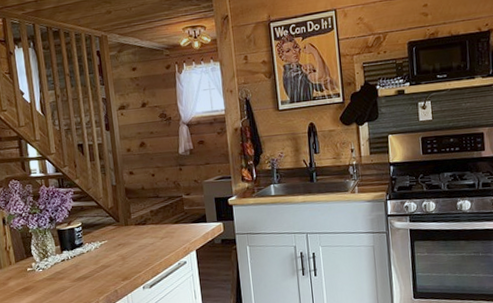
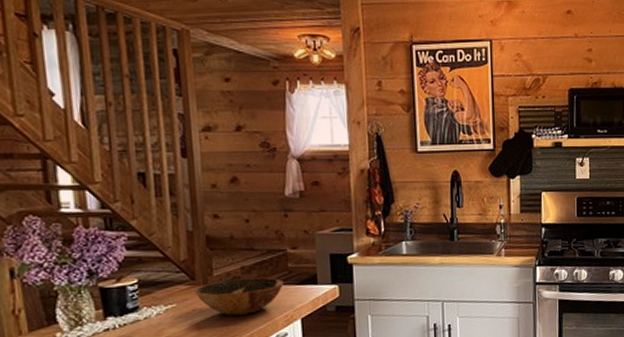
bowl: none [119,218,182,249] -> present [195,277,285,316]

